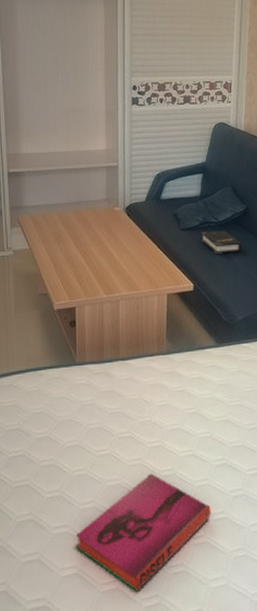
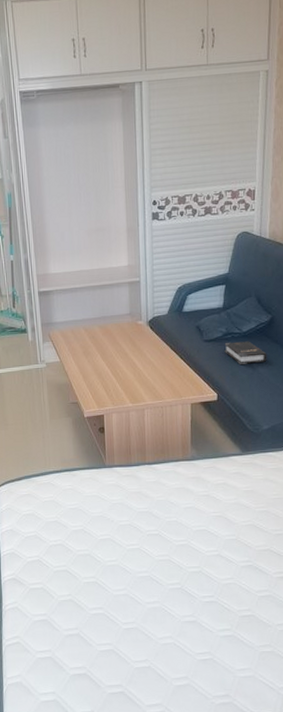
hardback book: present [75,473,211,592] -> none [110,569,237,672]

